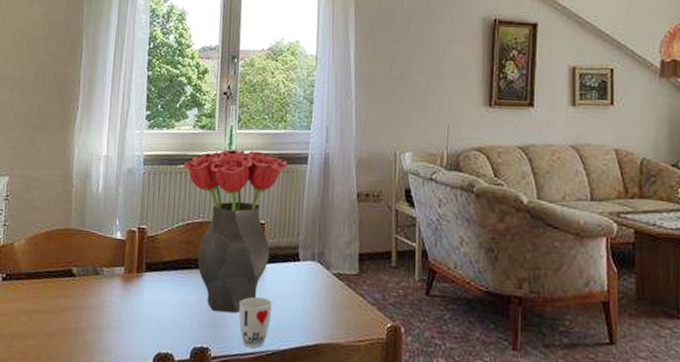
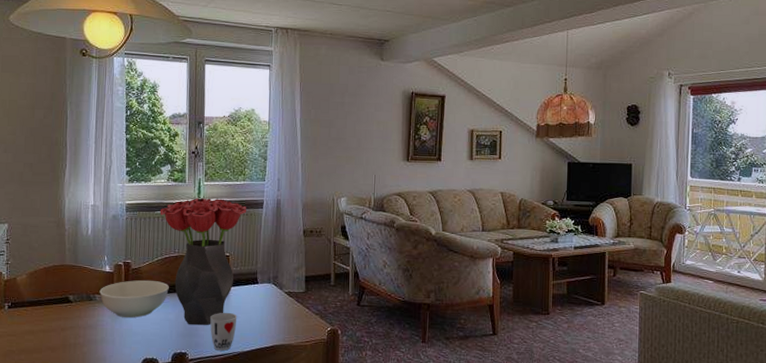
bowl: none [108,251,191,299] -> present [99,280,169,318]

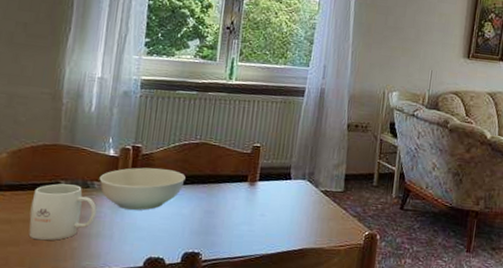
mug: none [47,298,99,348] -> present [28,183,97,241]
bouquet: present [160,198,247,325] -> none [182,79,286,223]
cup: present [210,312,237,351] -> none [230,209,264,252]

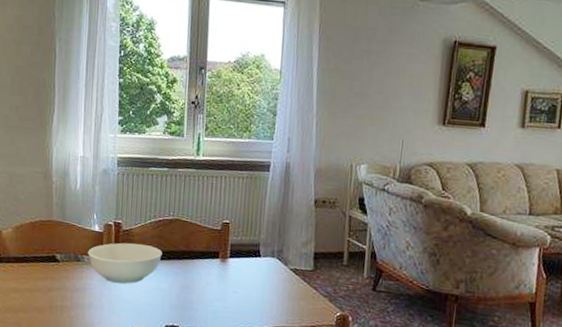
mug: present [28,183,97,241] -> none [33,256,88,309]

